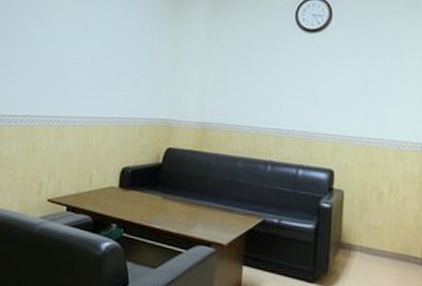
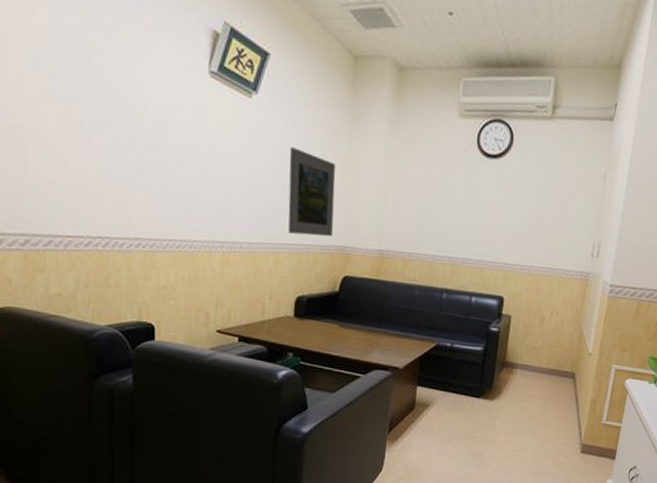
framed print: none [117,32,161,111] -> present [288,147,336,237]

